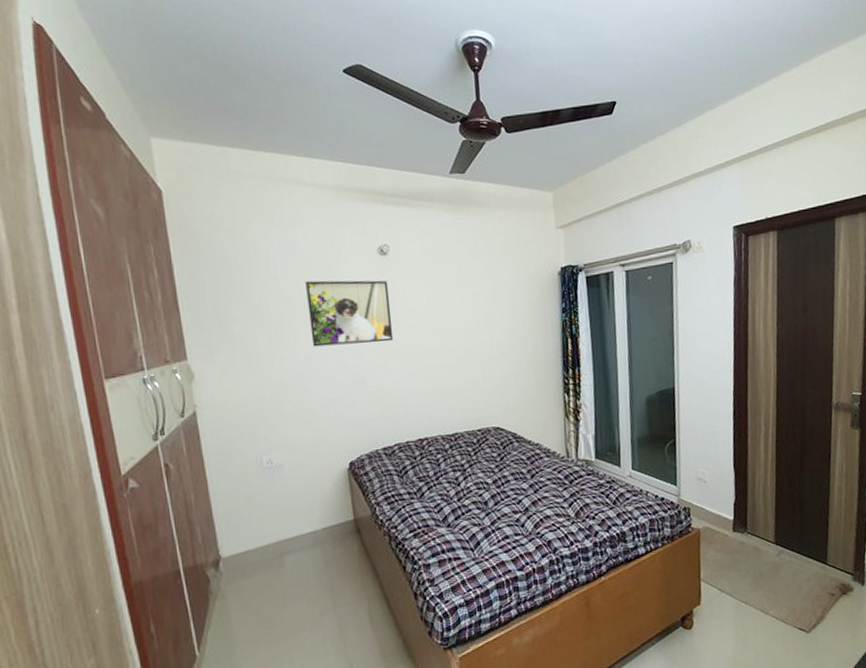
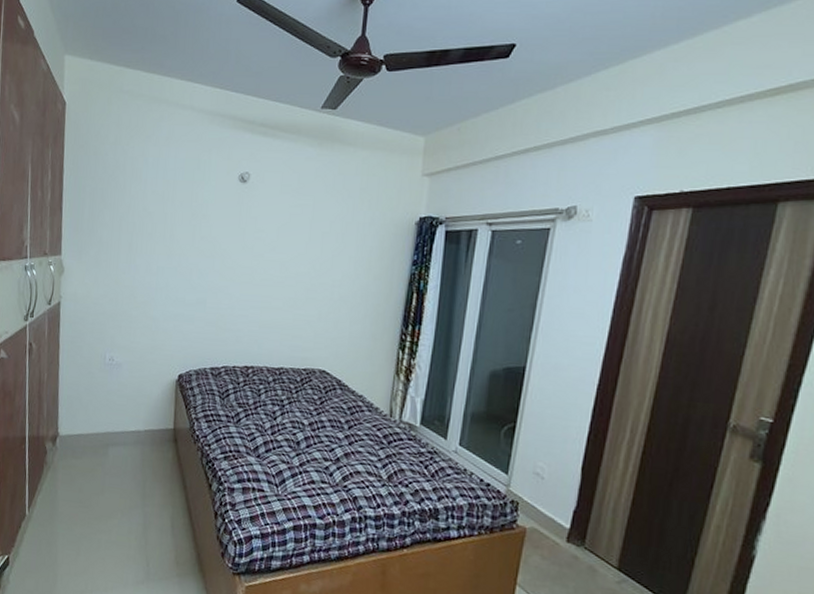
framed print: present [305,280,394,347] -> none [165,199,243,267]

